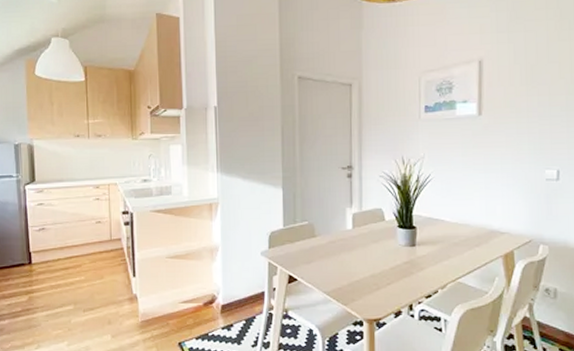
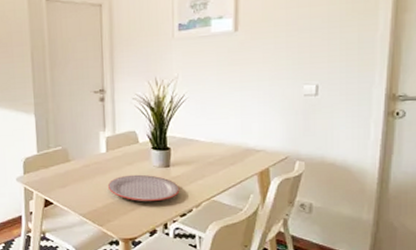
plate: none [353,252,425,282] -> present [107,174,180,202]

